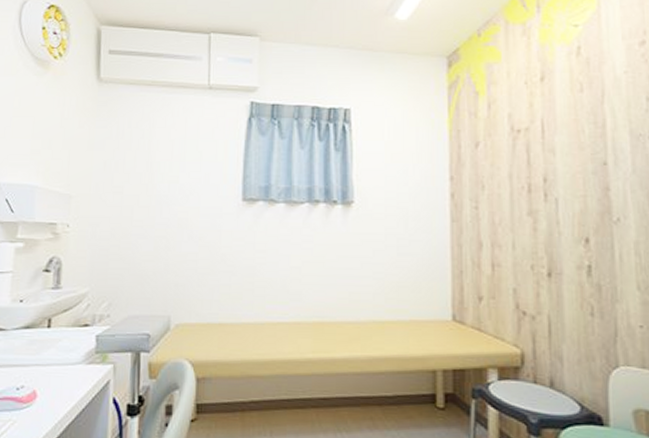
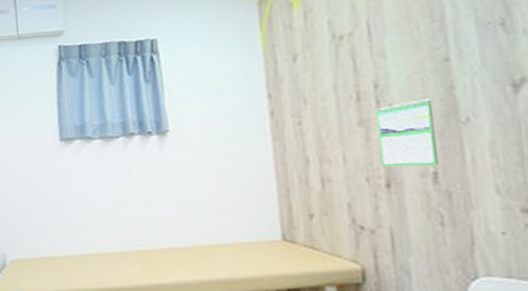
calendar: none [544,196,592,260] -> present [376,98,438,168]

